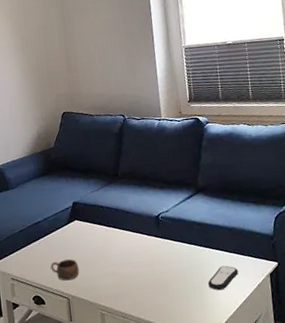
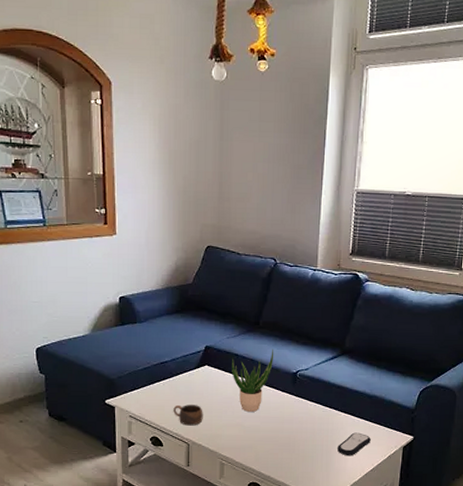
potted plant: none [98,196,136,260] -> present [232,348,274,412]

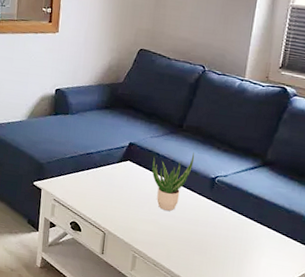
cup: present [173,404,203,426] -> none [93,194,122,217]
remote control: present [337,432,371,456] -> none [250,245,286,269]

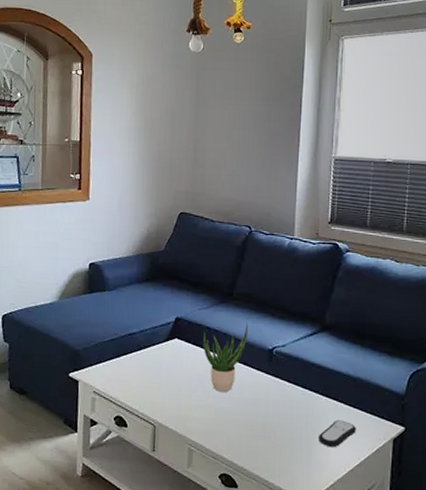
remote control: none [250,245,286,269] -> present [319,420,356,448]

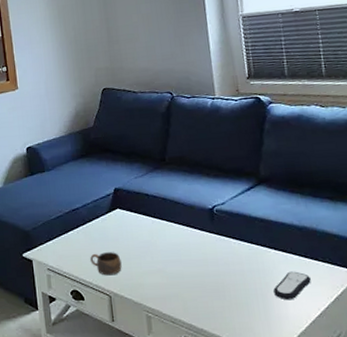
cup: none [139,381,172,405] -> present [90,252,122,276]
potted plant: present [203,322,249,392] -> none [143,184,186,256]

